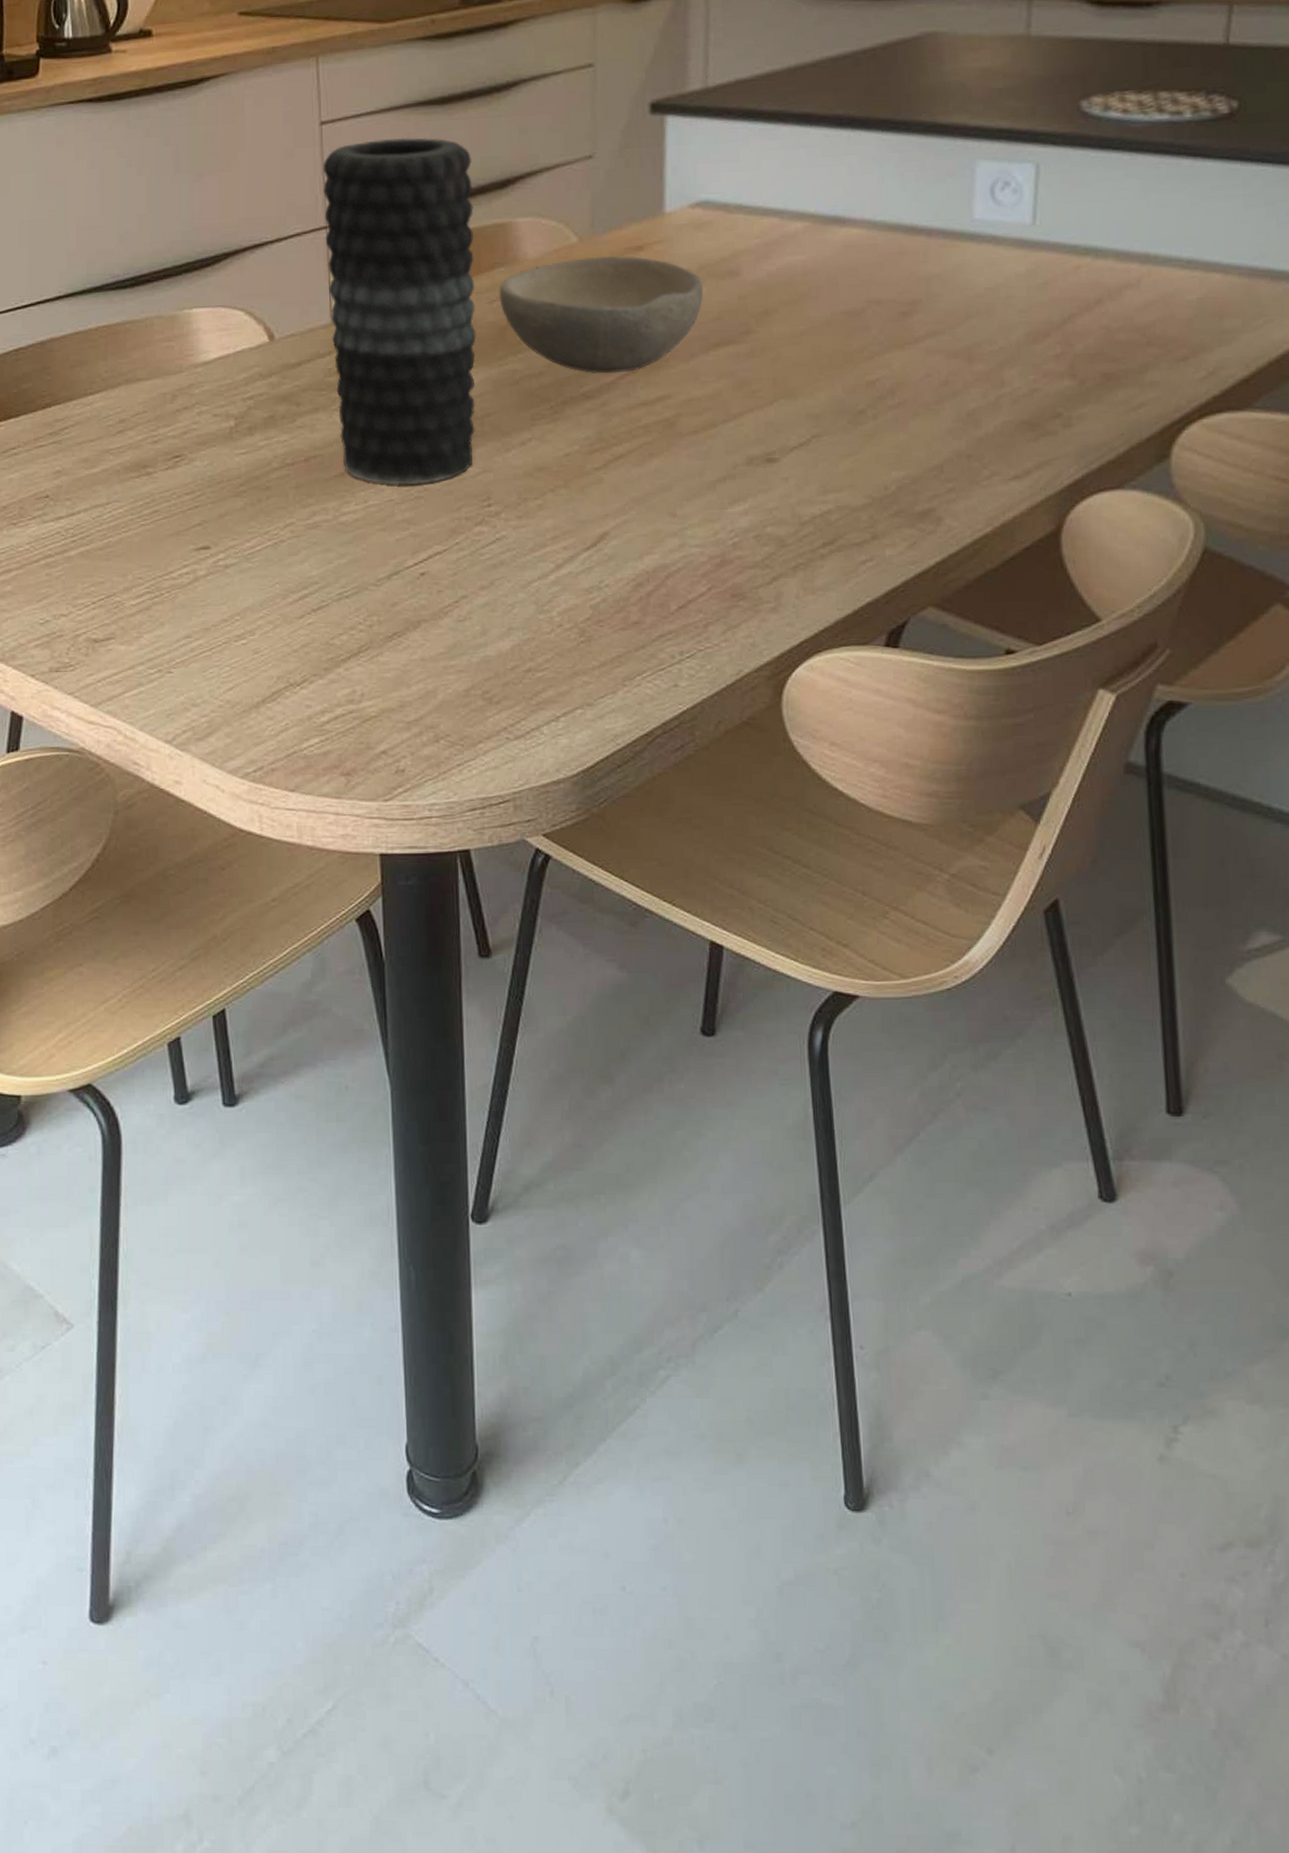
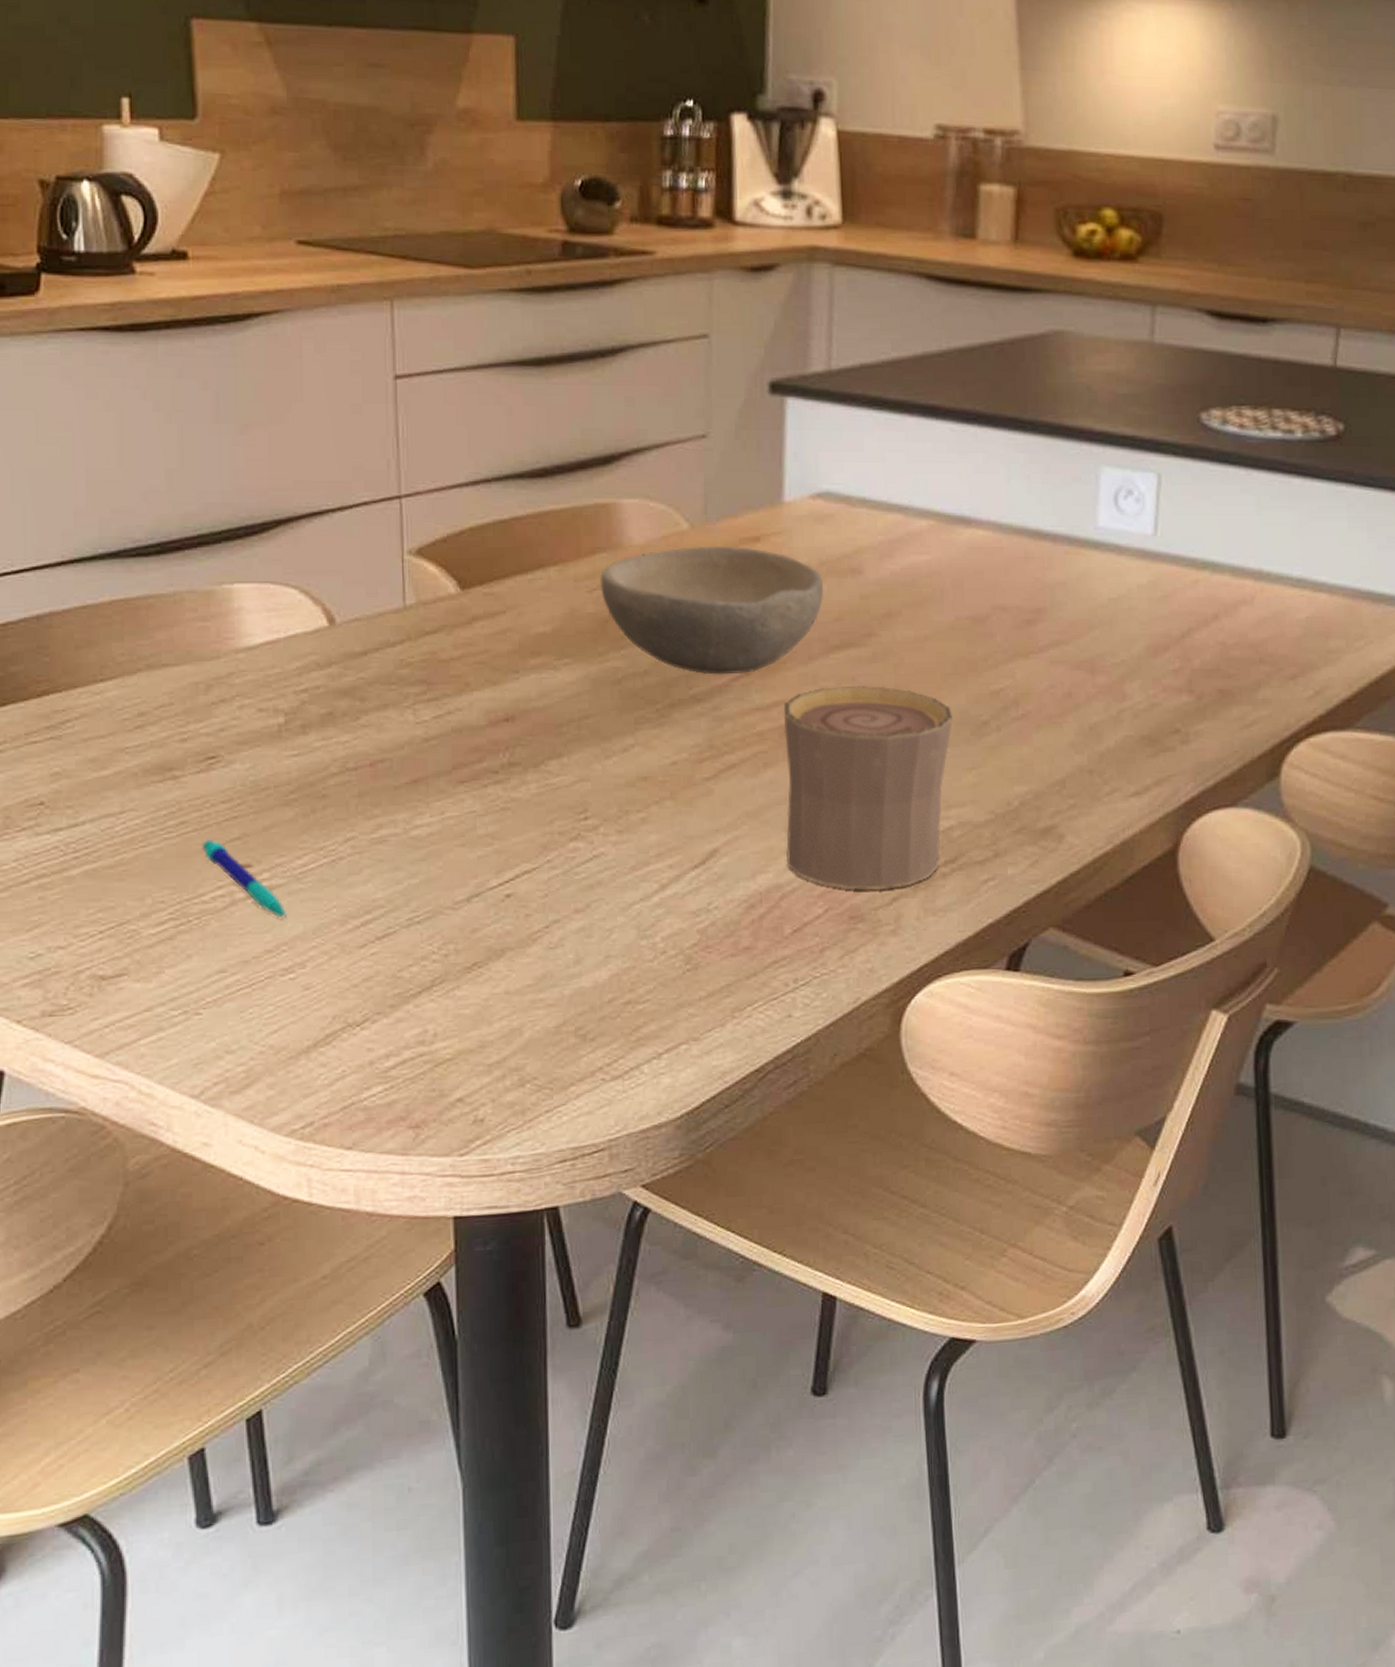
pen: none [170,524,239,592] -> present [201,838,286,918]
vase: present [322,137,477,485] -> none [395,400,575,795]
cup: none [666,380,830,570] -> present [783,686,953,890]

